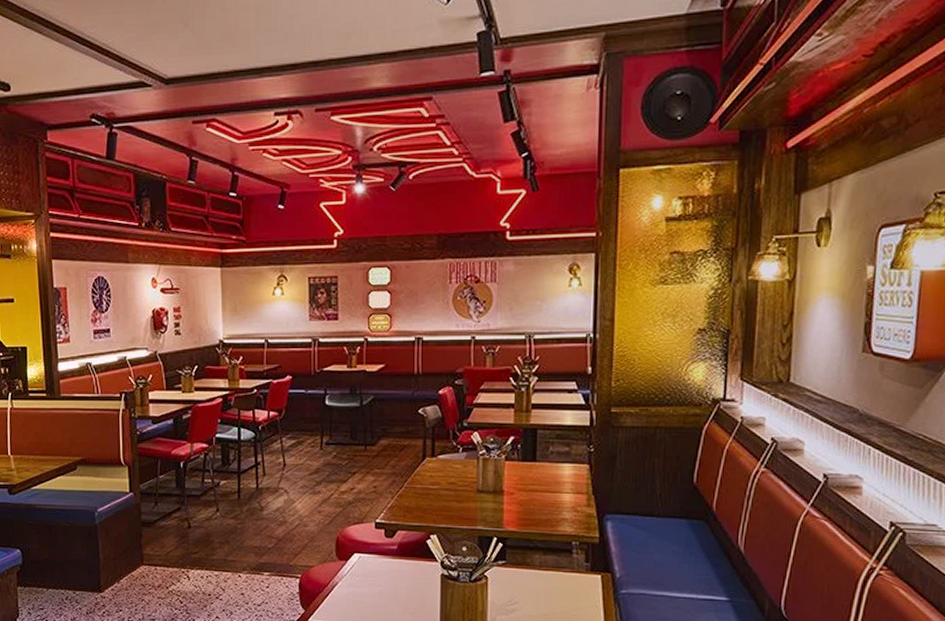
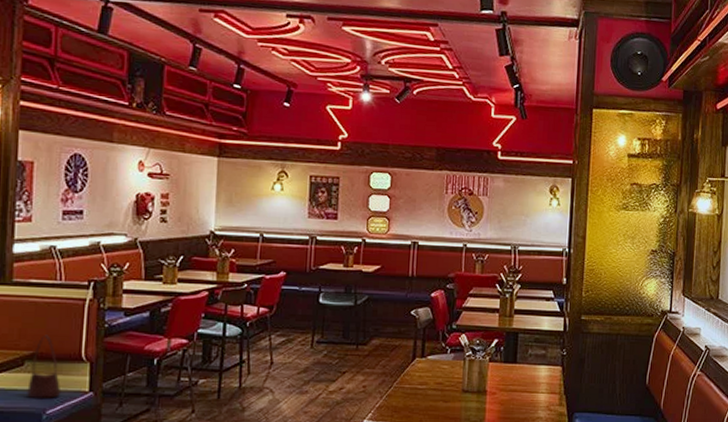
shoulder bag: none [81,442,108,499] -> present [27,334,61,400]

